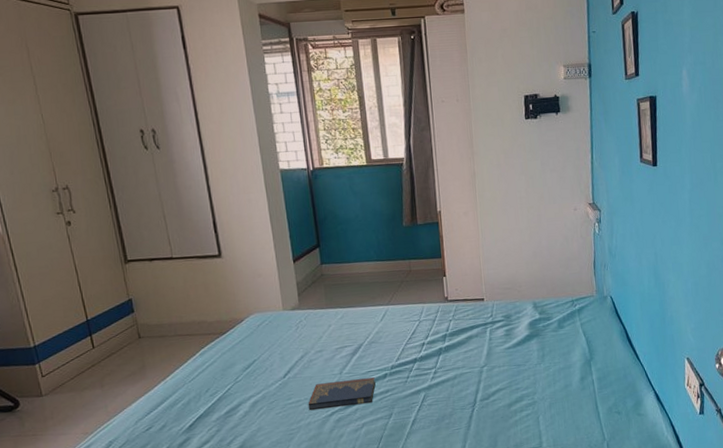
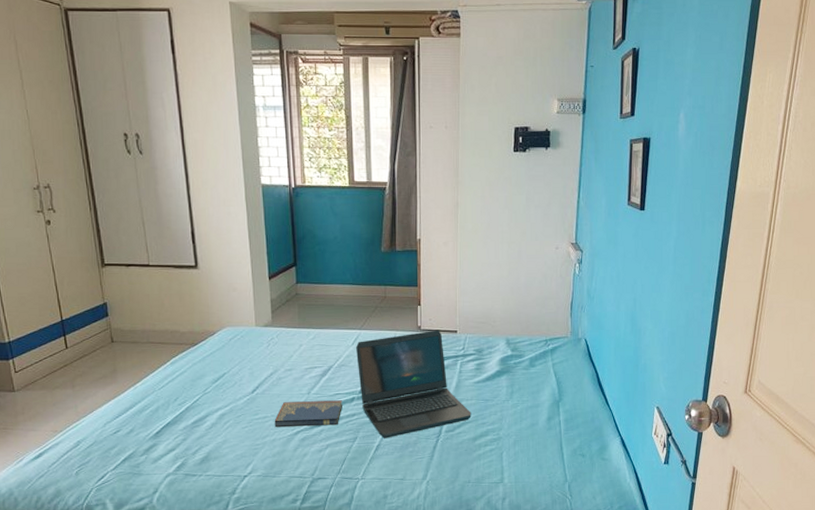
laptop computer: none [385,299,505,413] -> present [356,329,472,439]

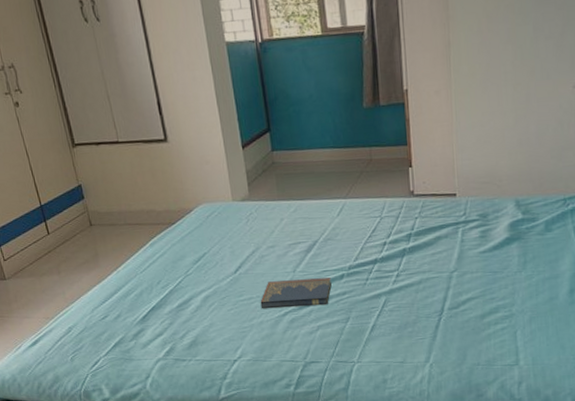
laptop computer: present [356,329,472,439] -> none [342,193,478,318]

